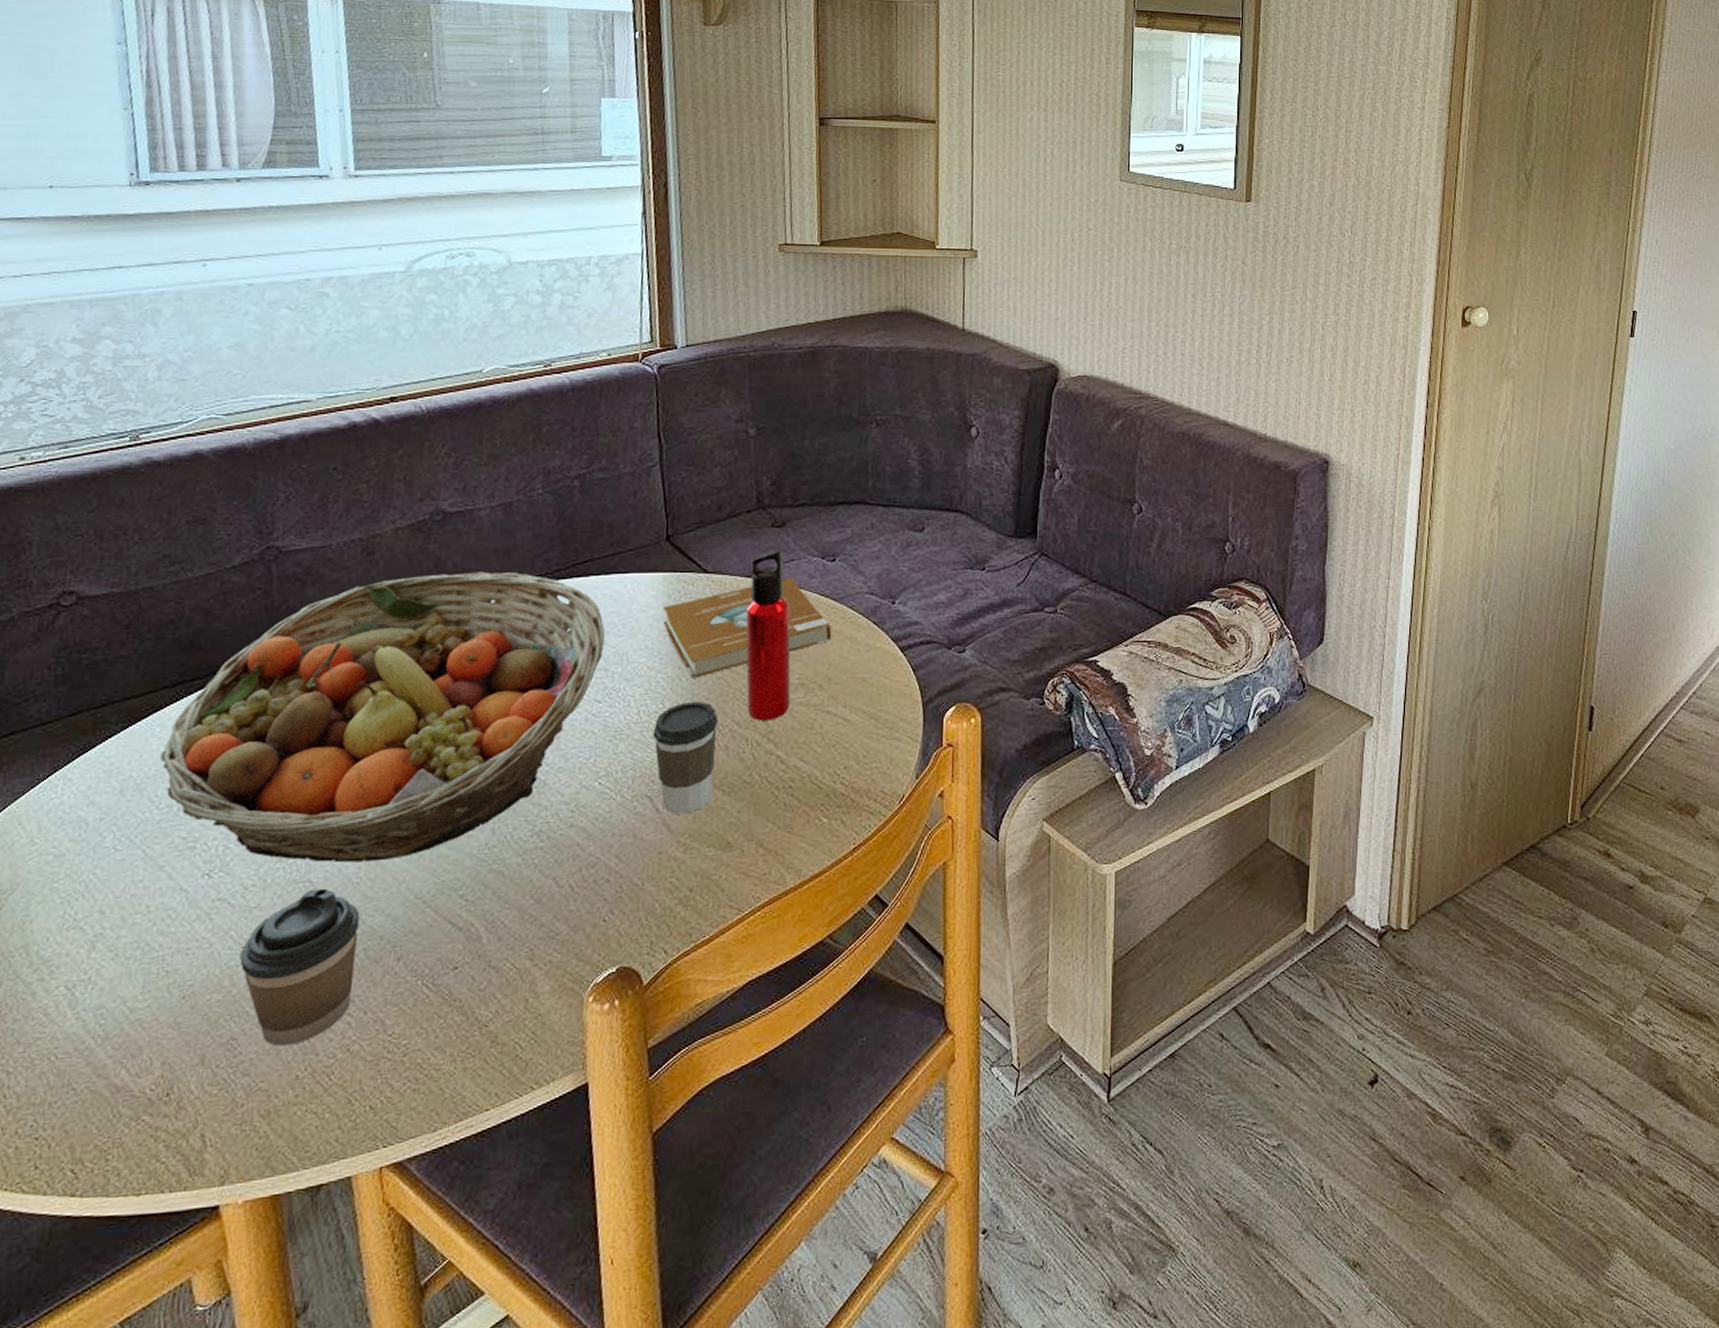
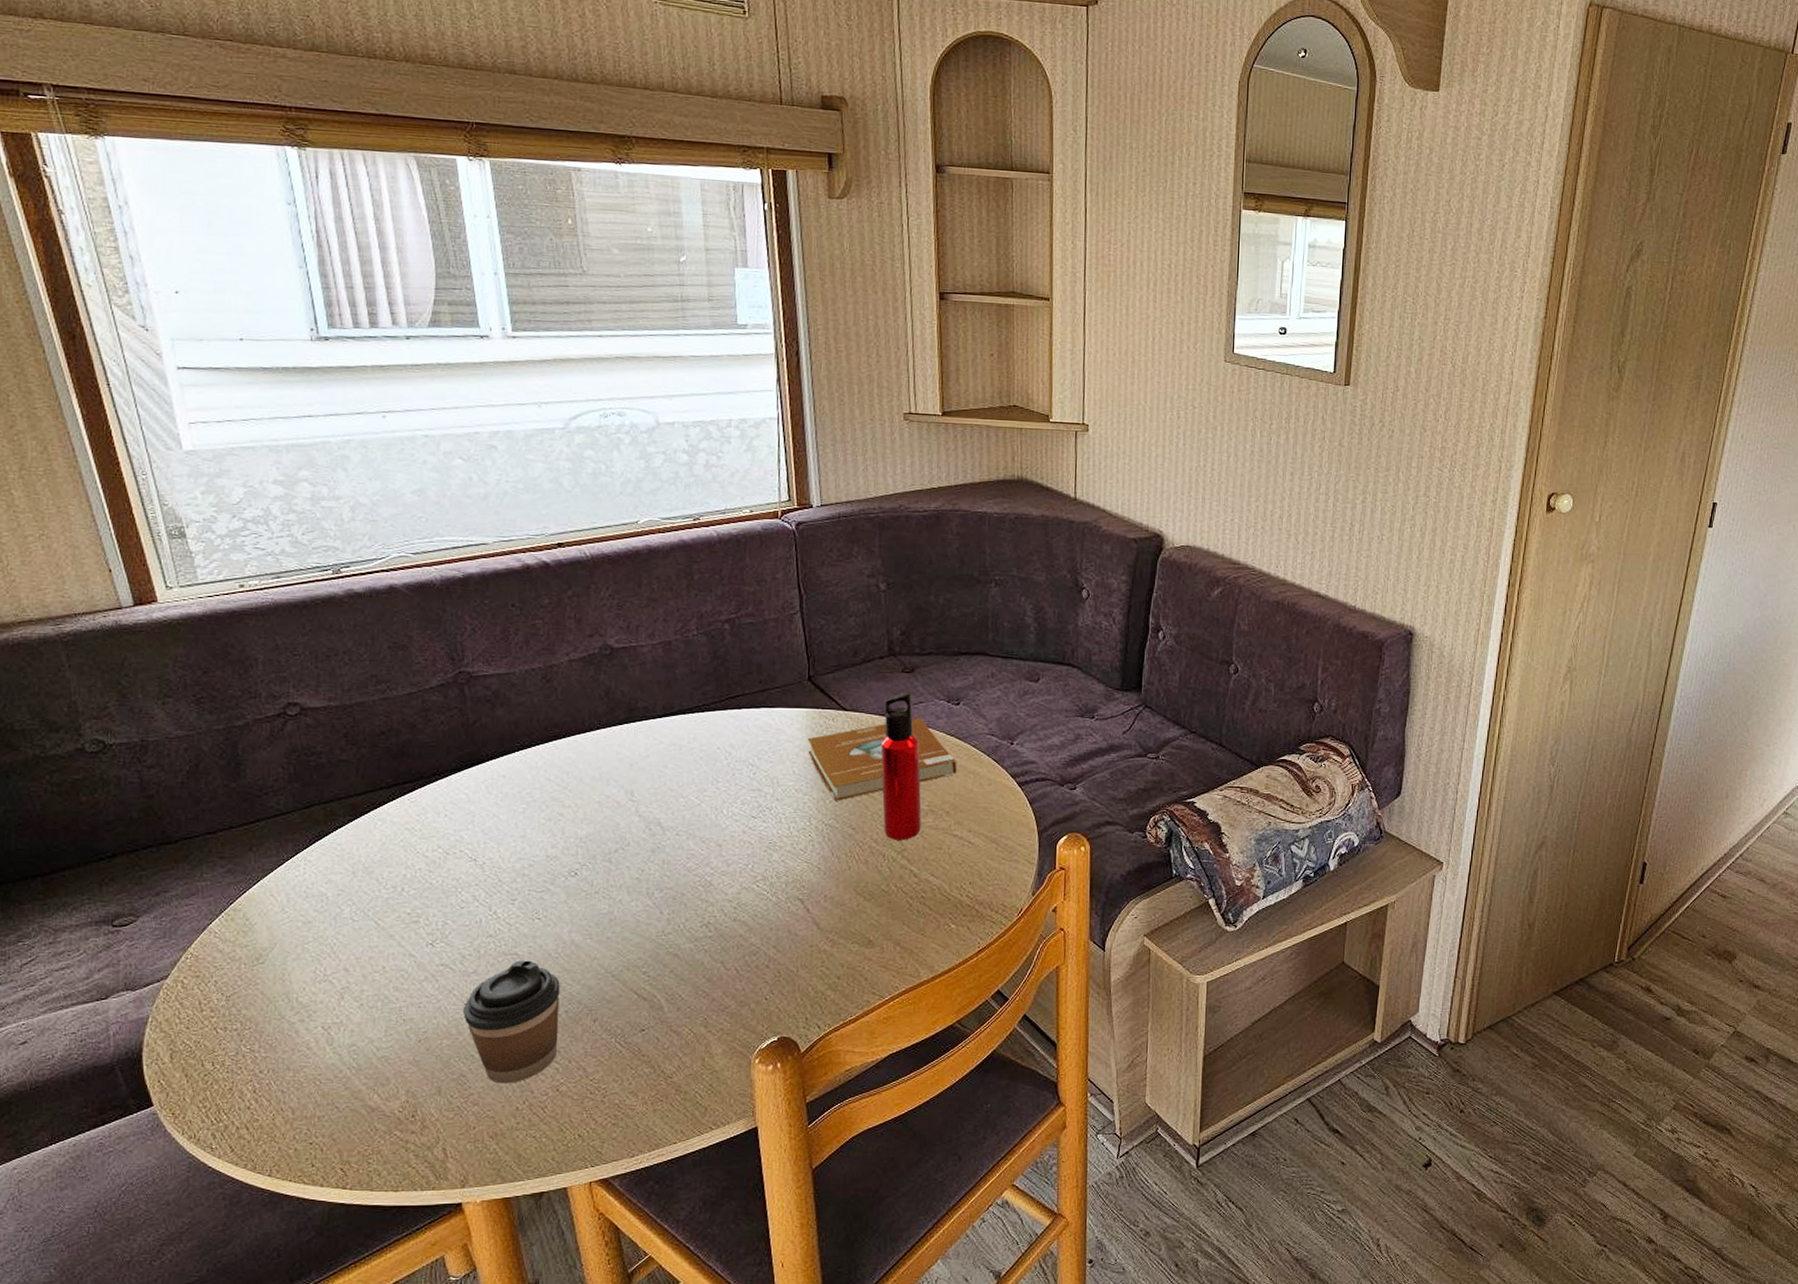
fruit basket: present [161,571,606,863] -> none [384,701,758,941]
coffee cup: present [652,702,718,814] -> none [802,821,858,915]

